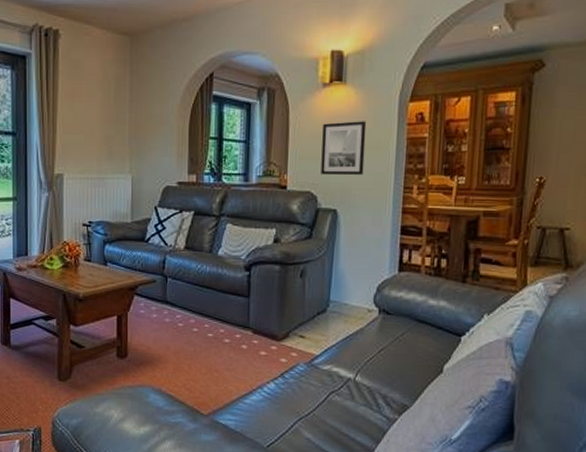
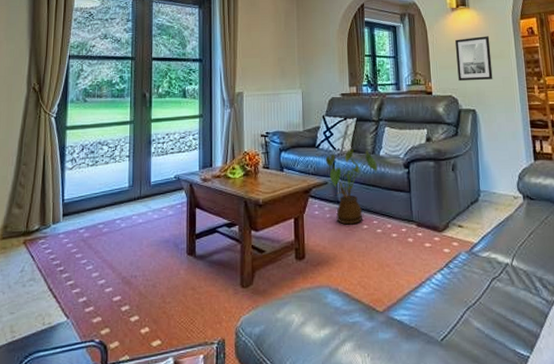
house plant: none [153,246,215,327] -> present [324,149,378,225]

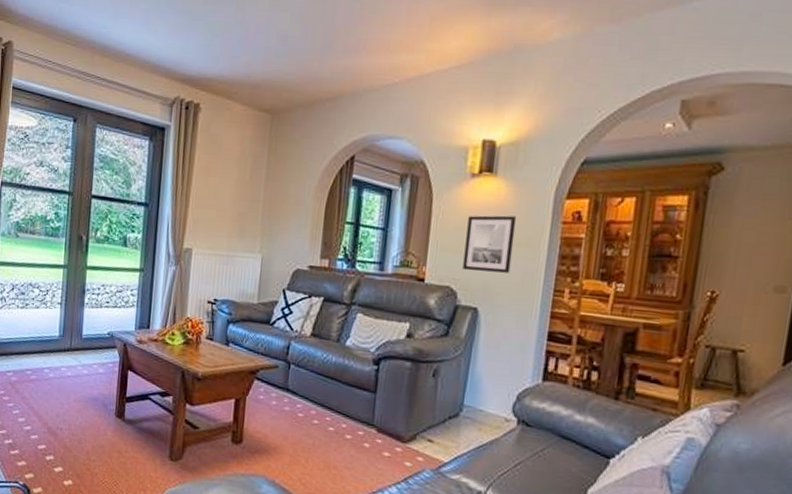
house plant: present [324,149,378,225] -> none [276,333,341,418]

